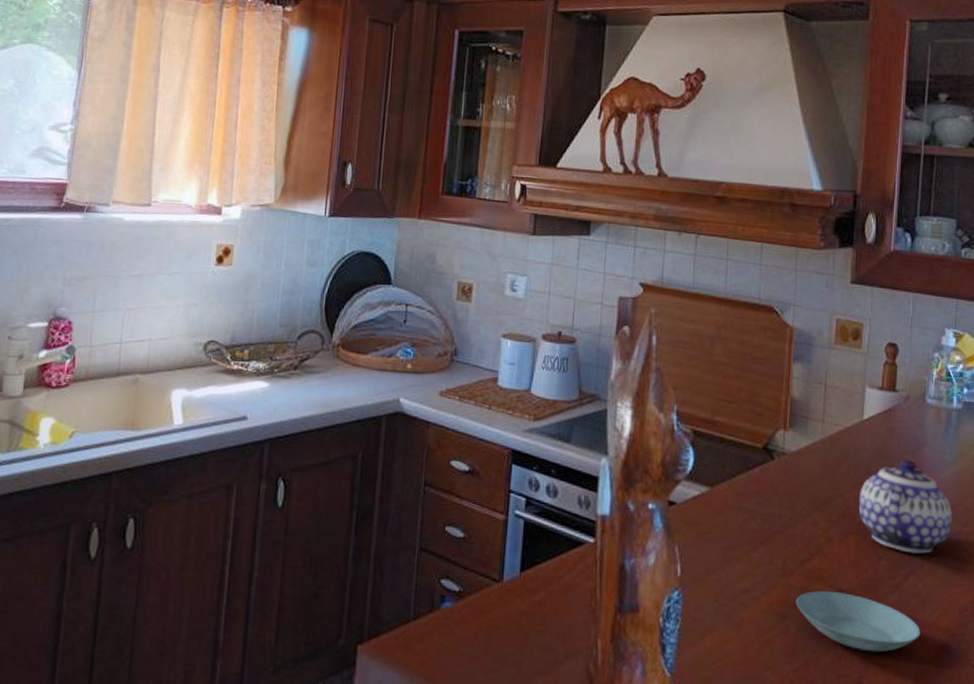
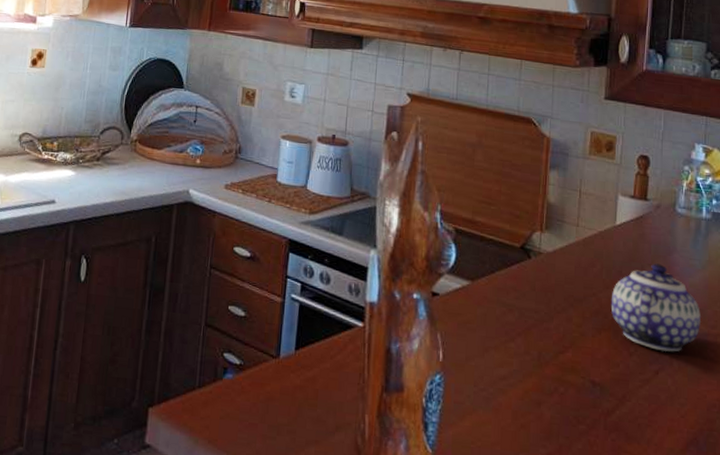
saucer: present [795,590,921,653] -> none [550,381,670,442]

